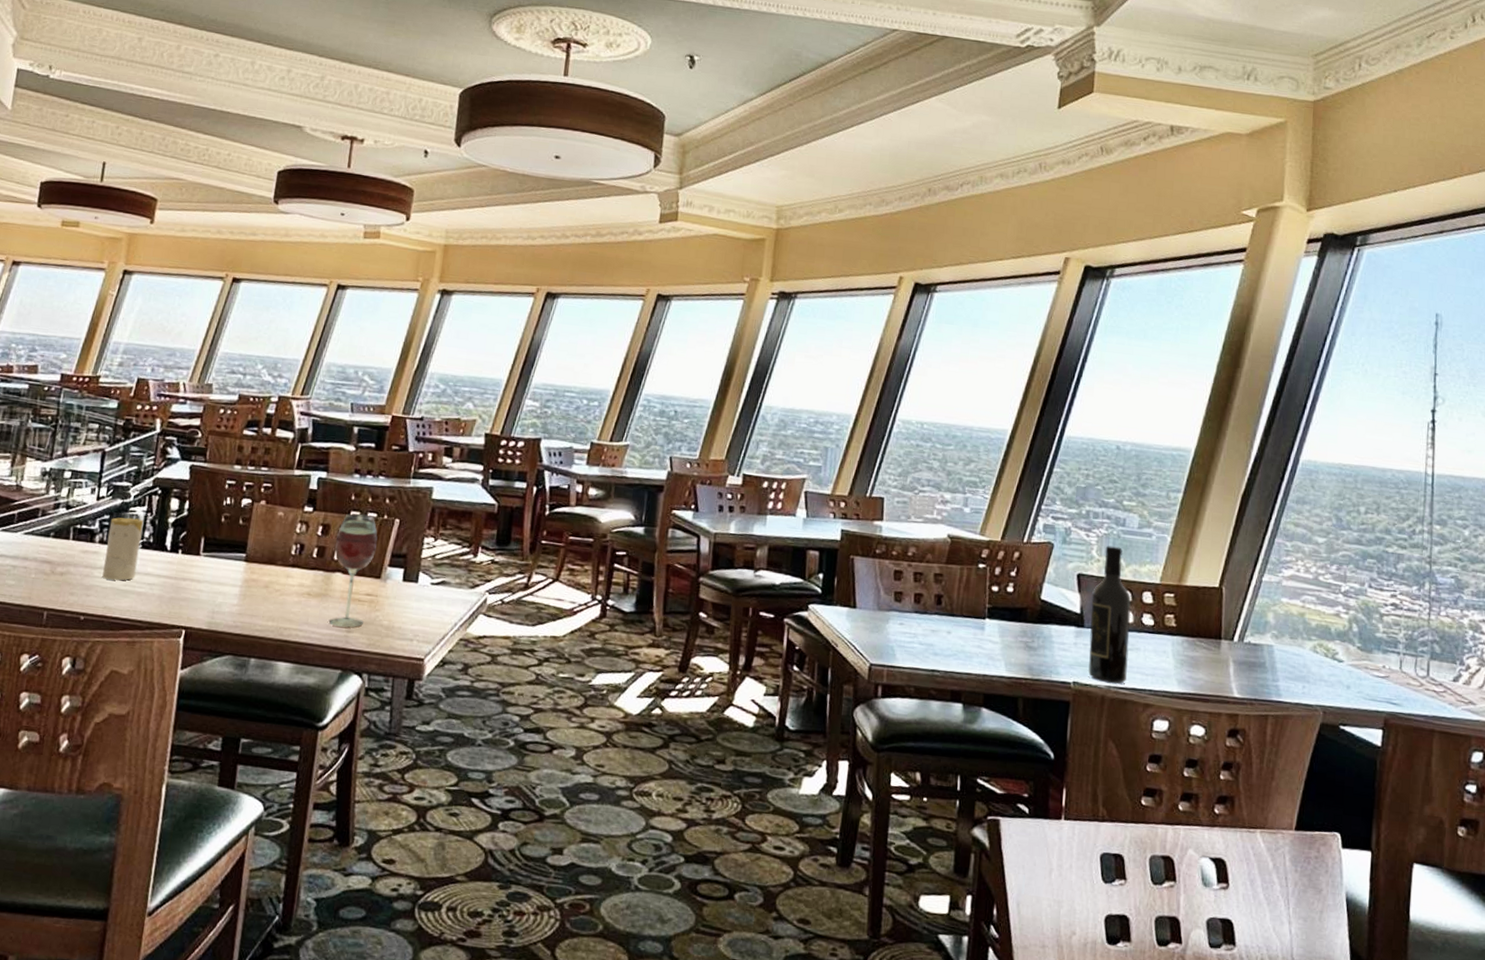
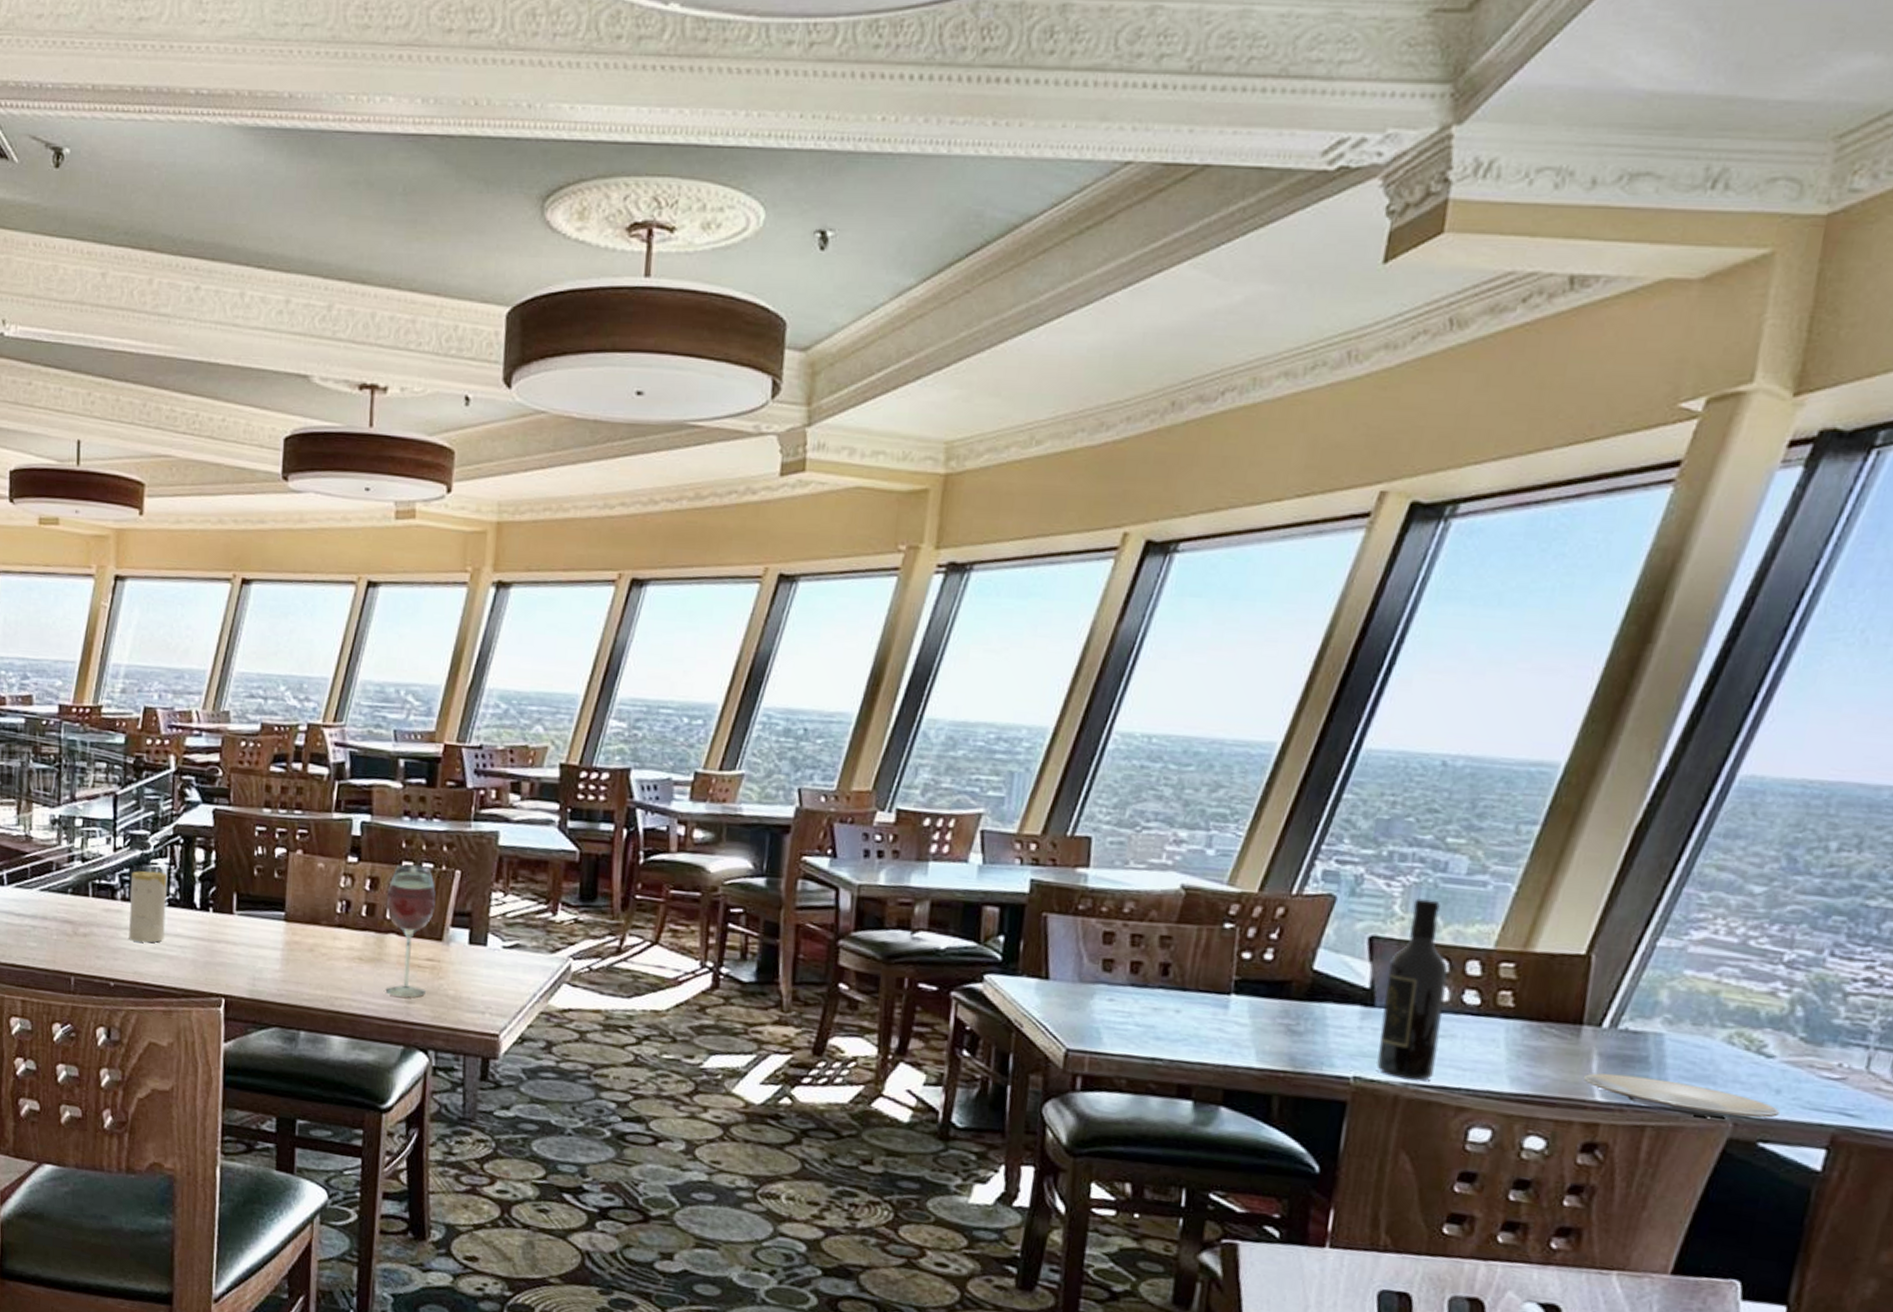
plate: none [1224,675,1351,708] -> present [1582,1073,1780,1118]

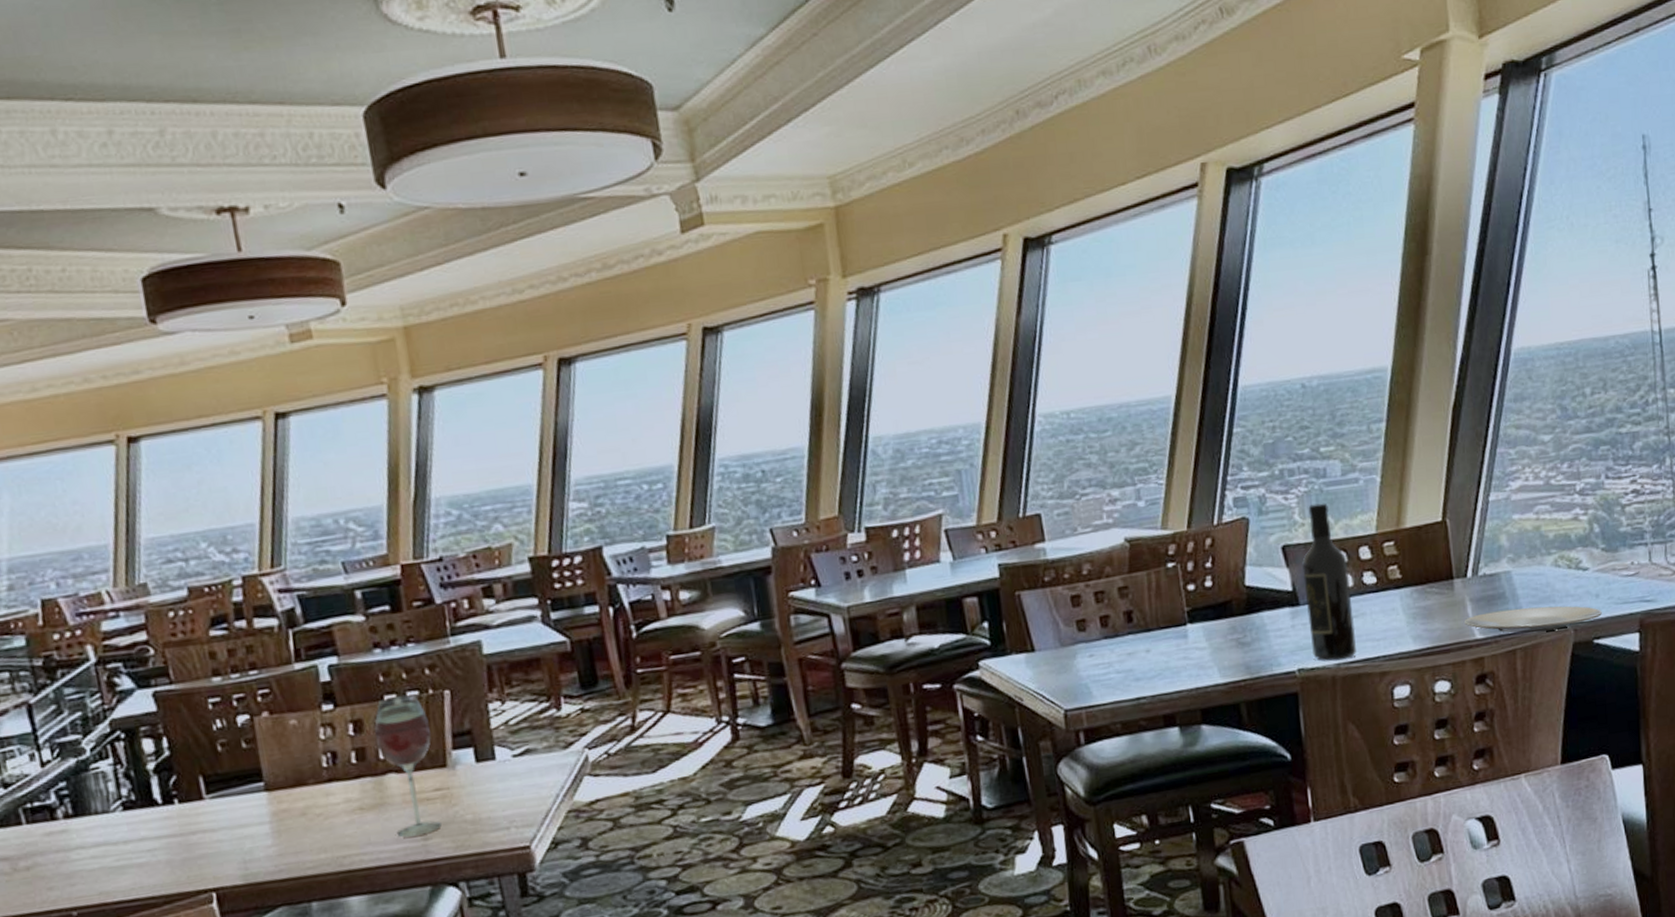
candle: present [129,871,168,943] -> none [69,775,127,860]

